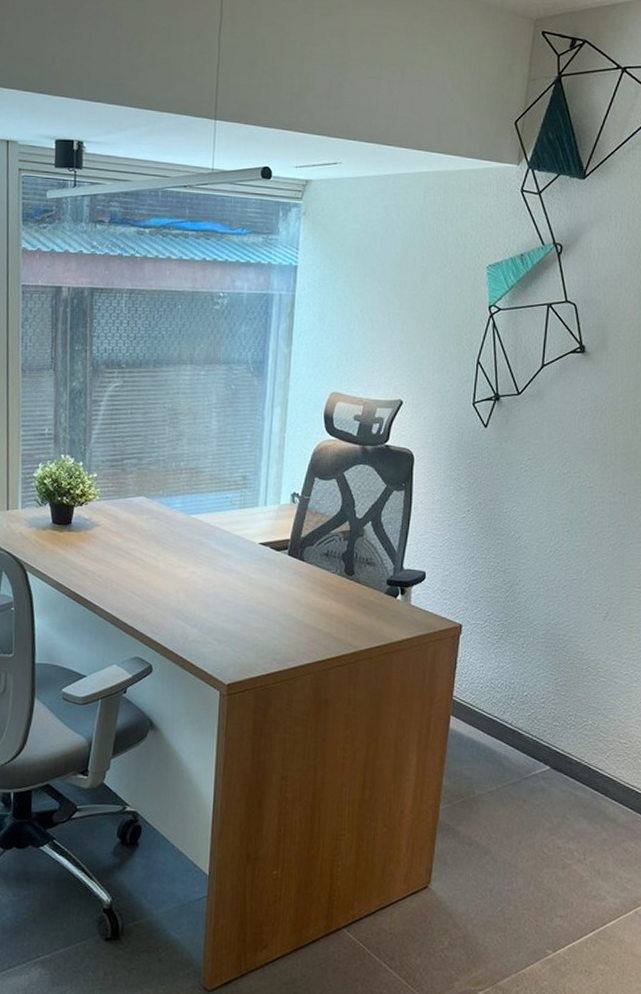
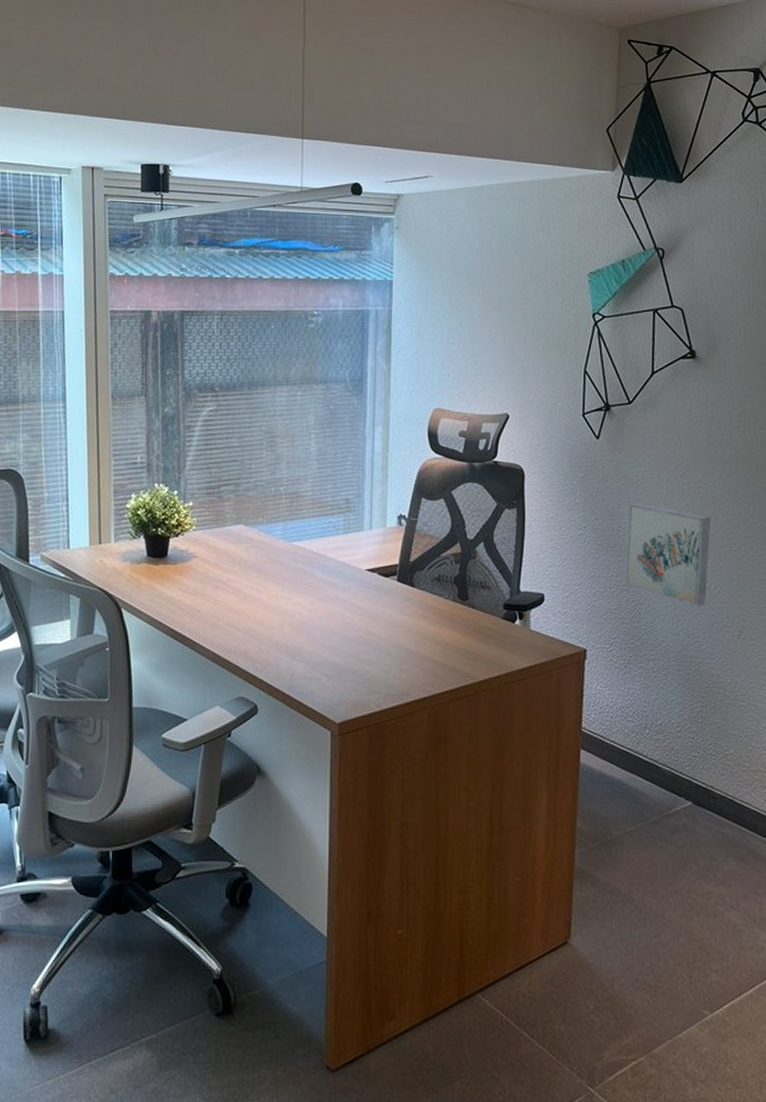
wall art: none [502,489,587,589] -> present [625,503,711,606]

